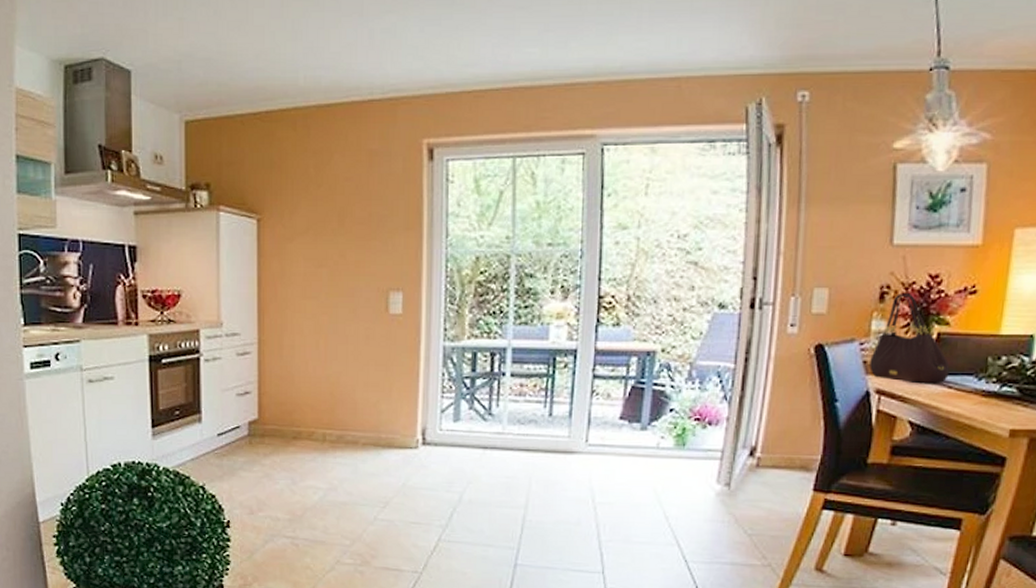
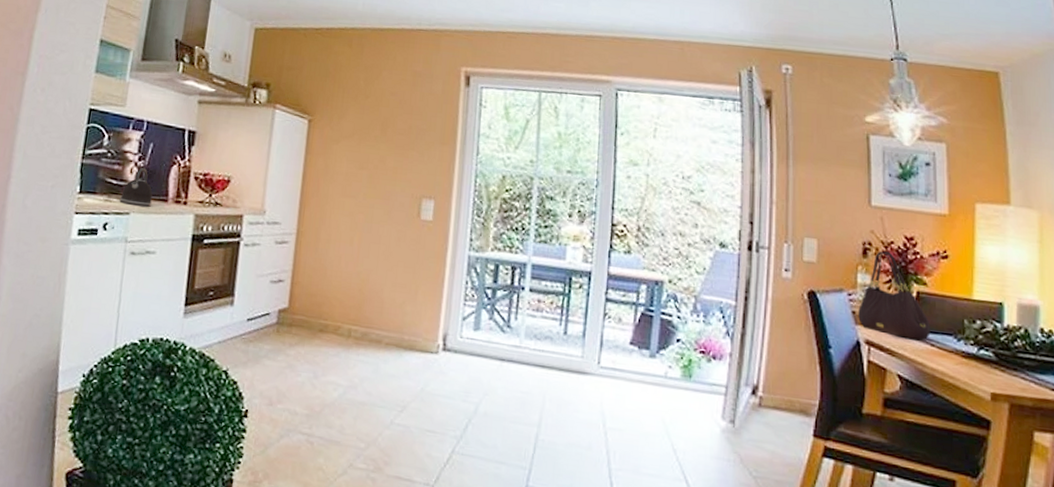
kettle: none [67,292,101,333] -> present [119,168,153,208]

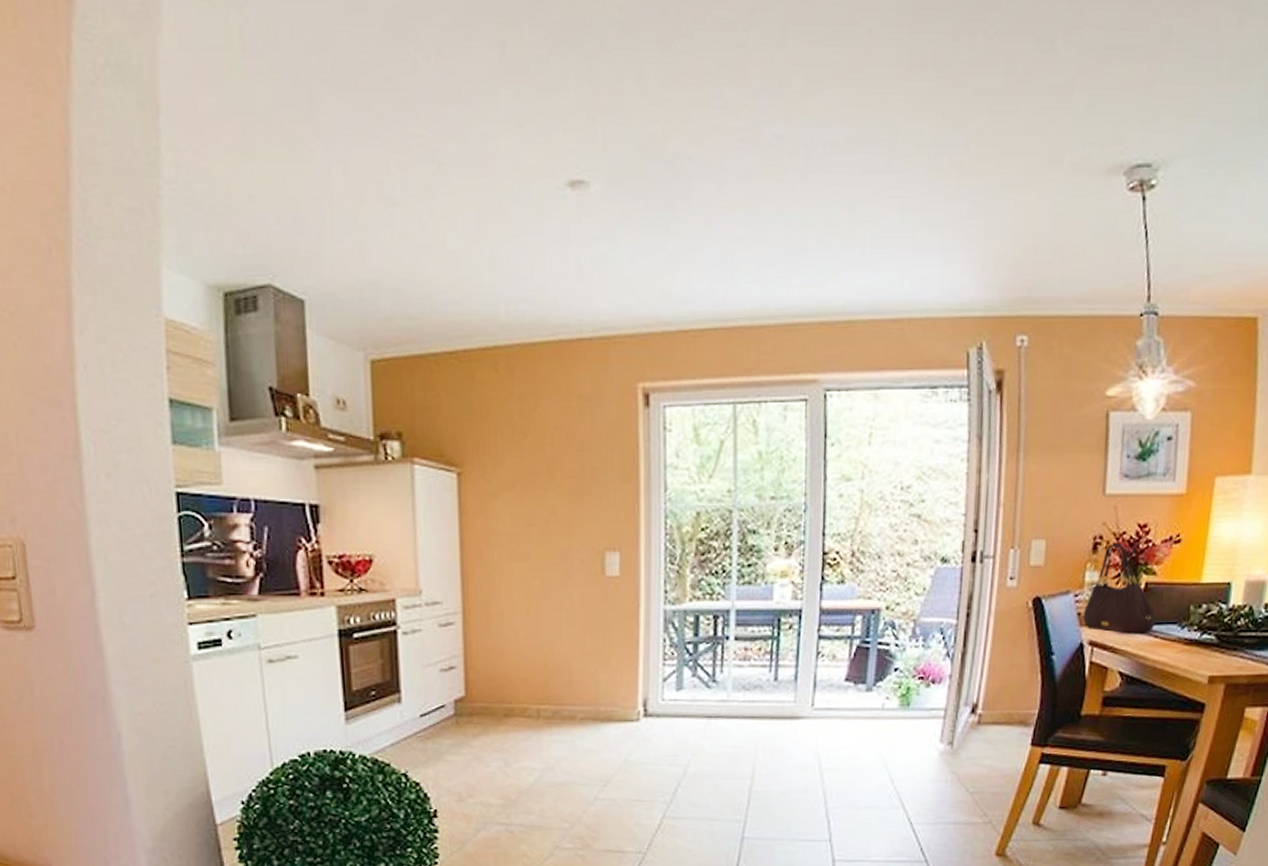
kettle: present [119,168,153,208] -> none [240,559,281,606]

